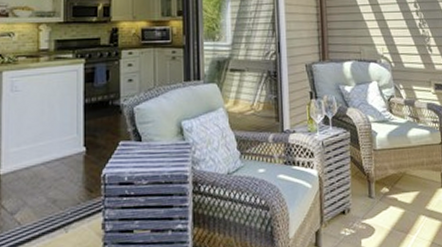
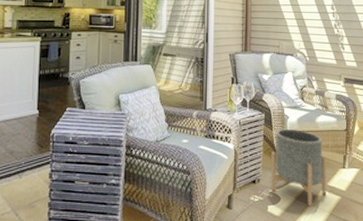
planter: none [361,146,426,236] -> present [271,128,327,206]

